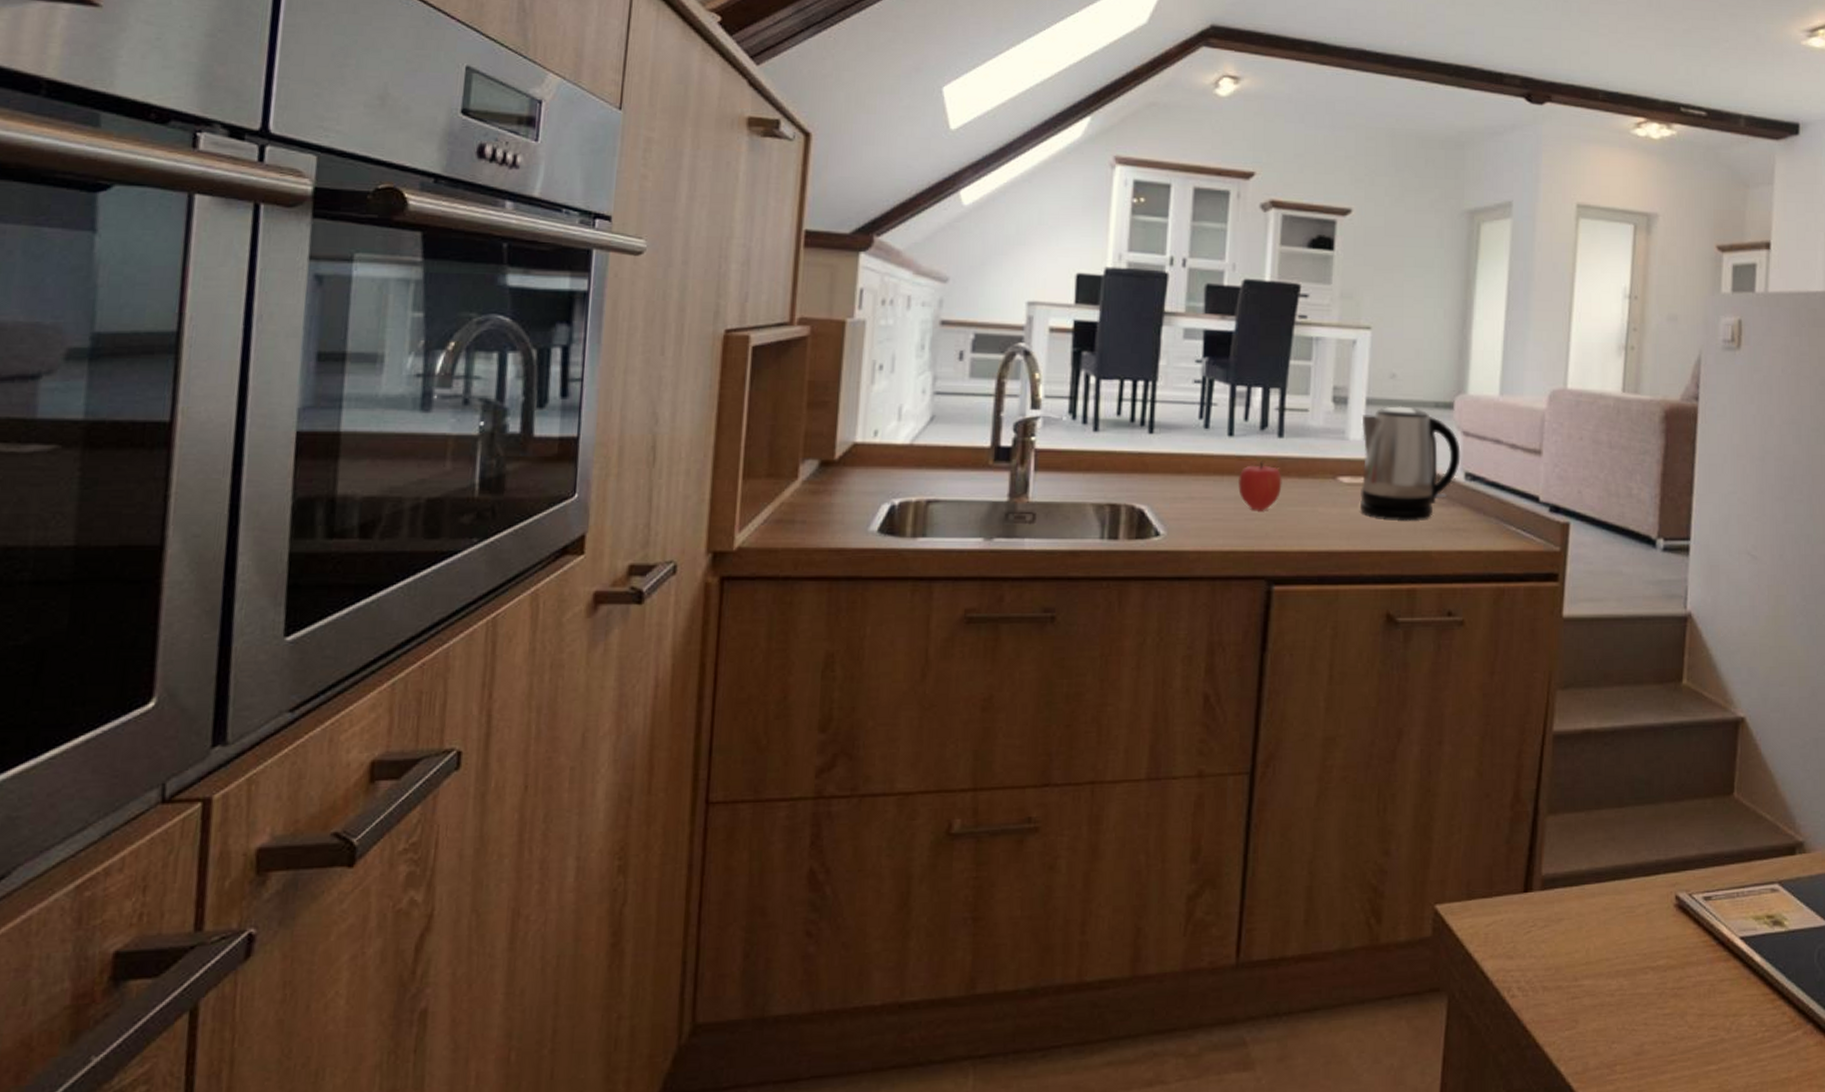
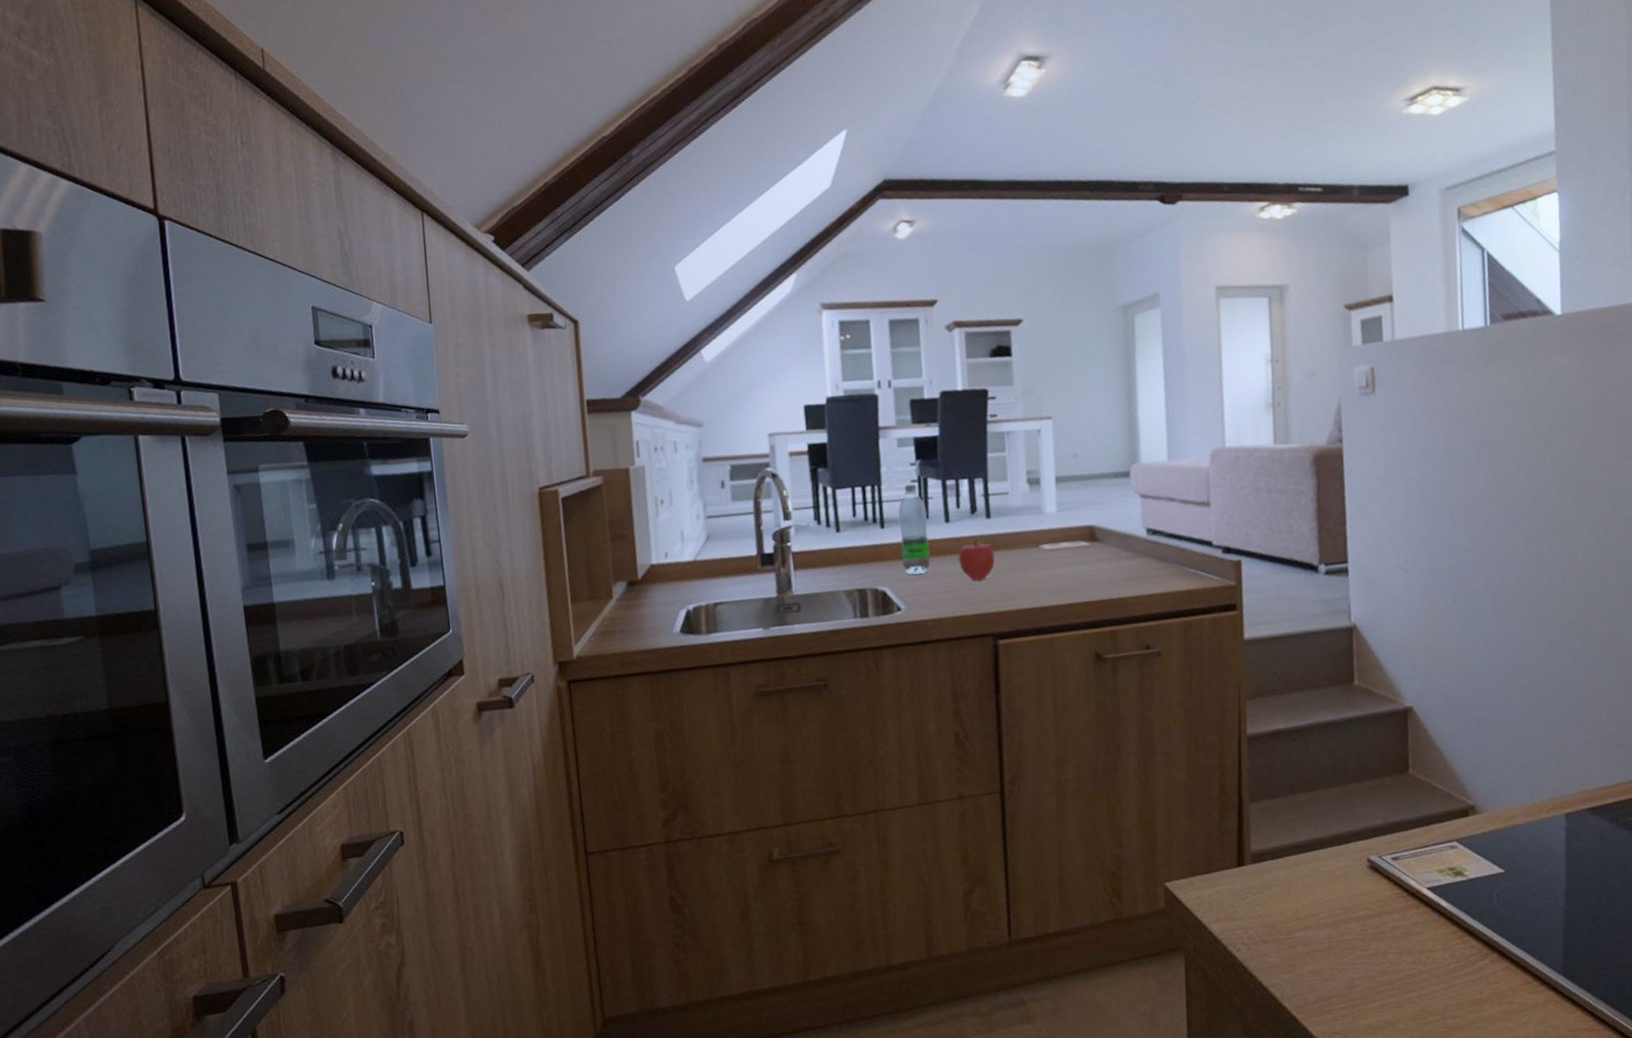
bottle: none [1169,385,1208,495] -> present [898,484,931,575]
kettle: present [1359,405,1461,521] -> none [1054,479,1141,576]

